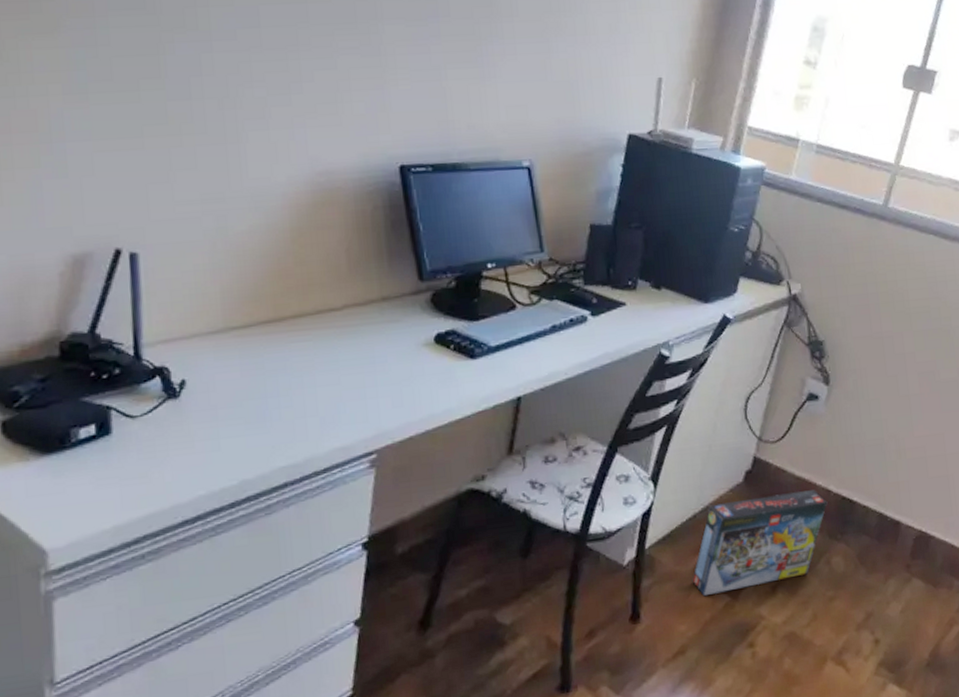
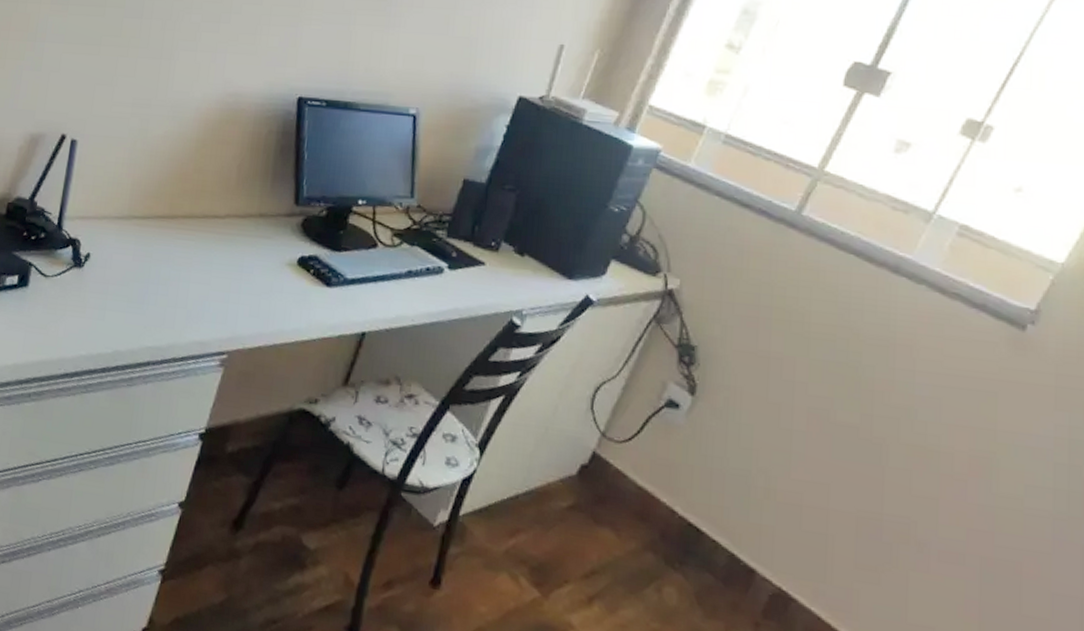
box: present [692,490,828,596] -> none [501,489,670,596]

